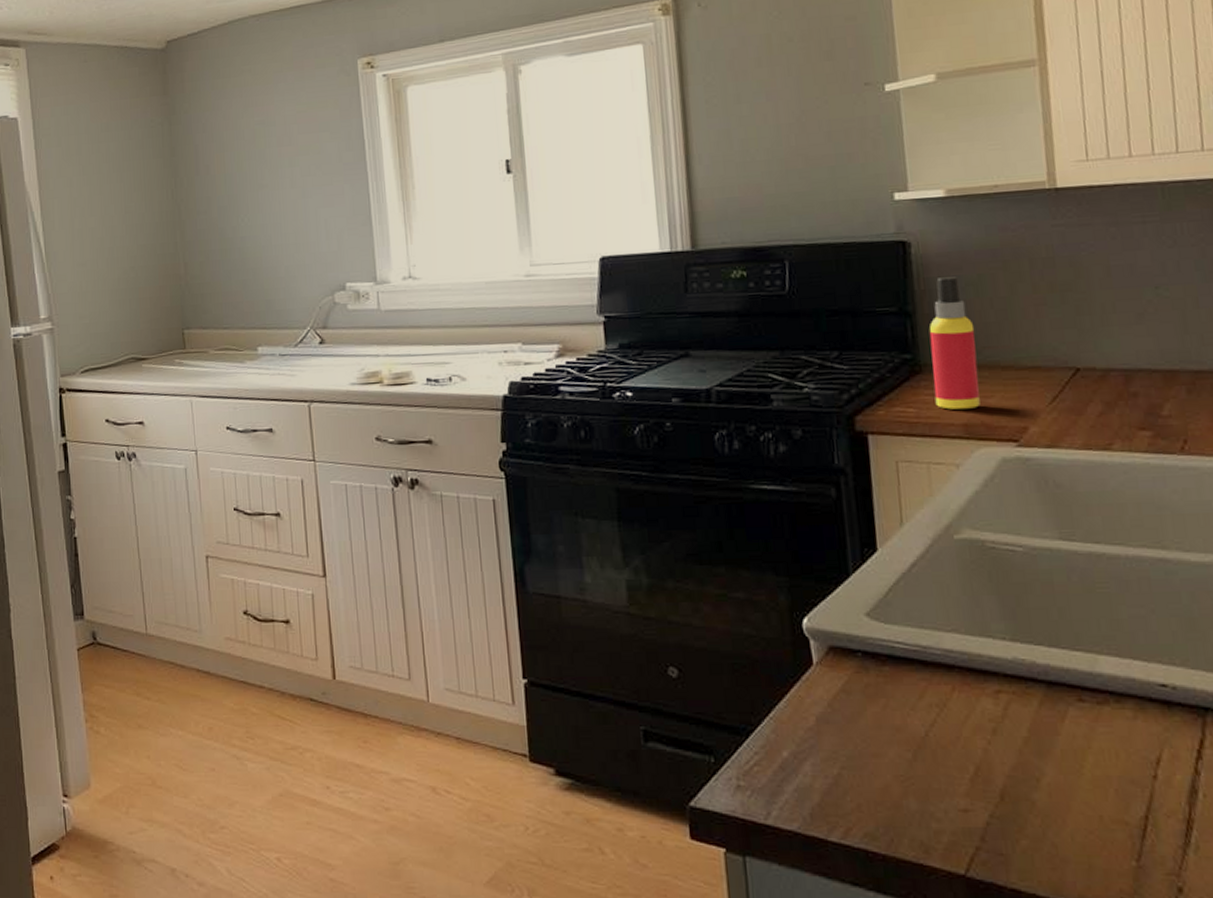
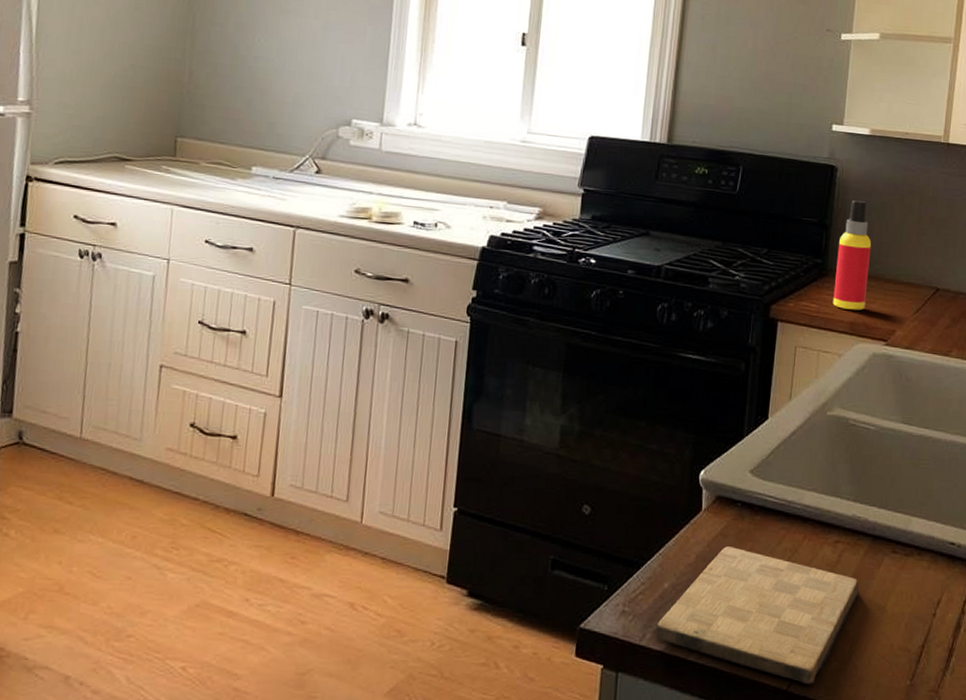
cutting board: none [782,705,1042,868] -> present [655,546,860,685]

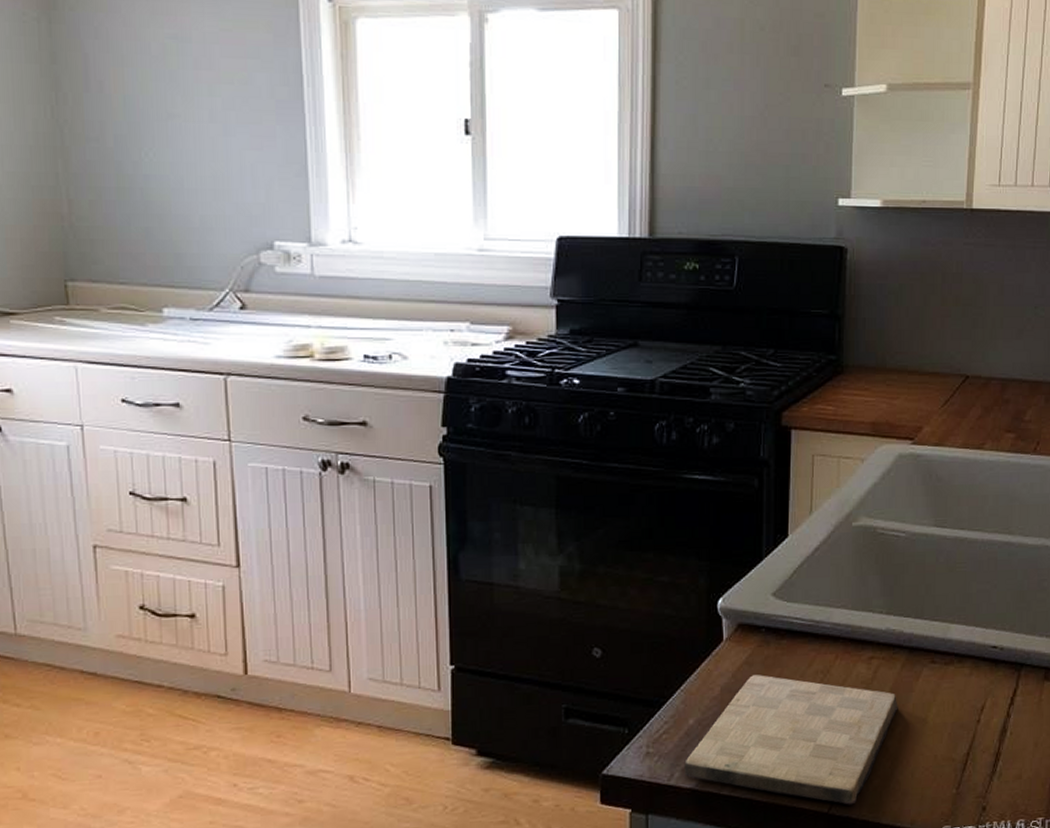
spray bottle: present [833,200,872,311] -> none [851,285,891,409]

